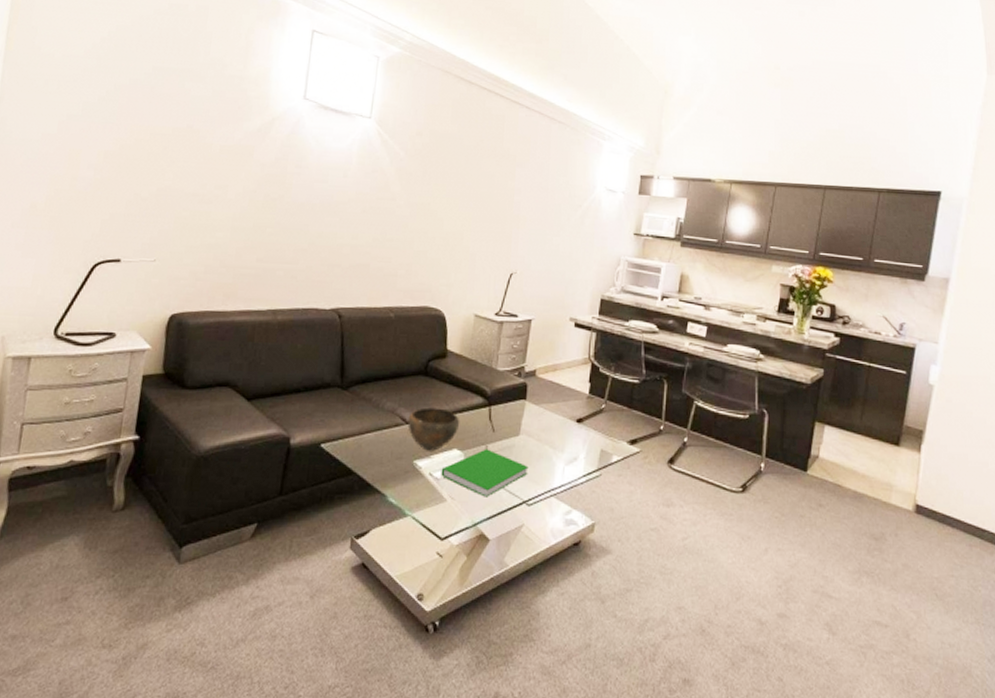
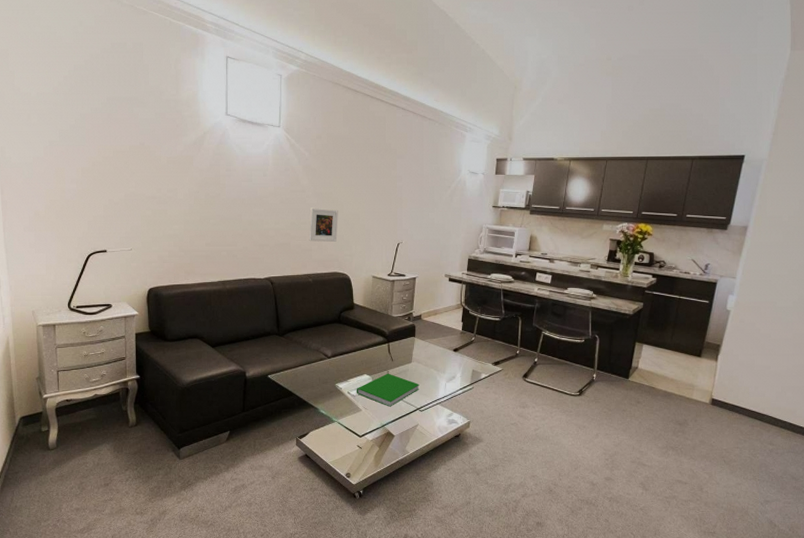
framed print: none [394,221,436,266] -> present [309,207,338,242]
bowl: present [408,407,460,451] -> none [329,346,367,377]

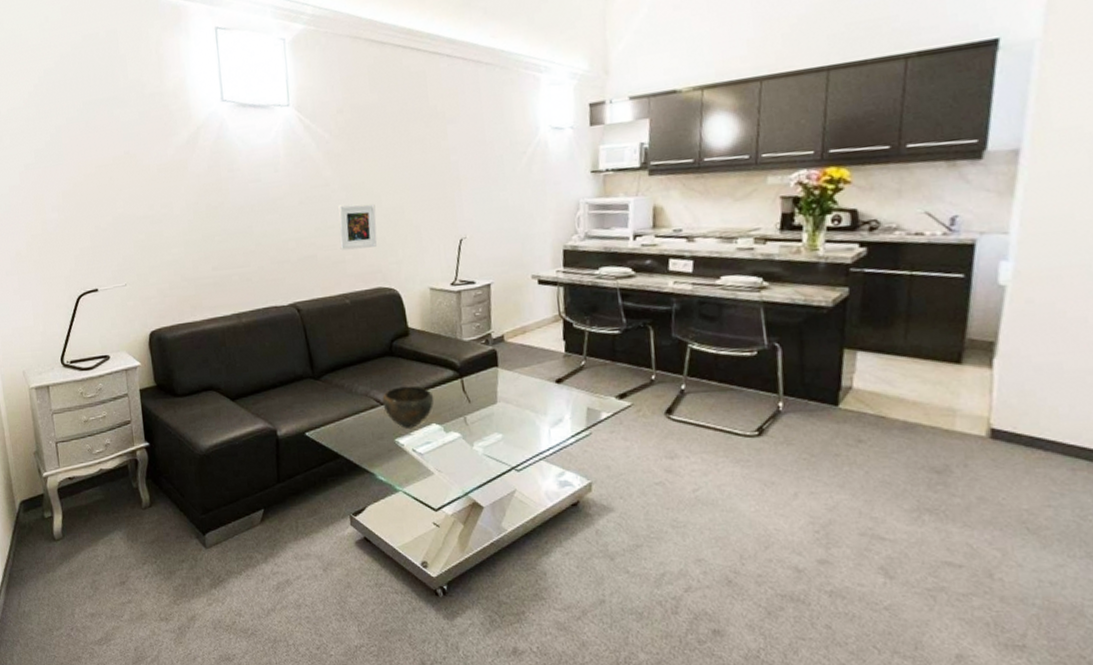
bowl: none [329,346,367,377] -> present [382,385,434,429]
book: present [356,373,420,407] -> none [423,420,513,467]

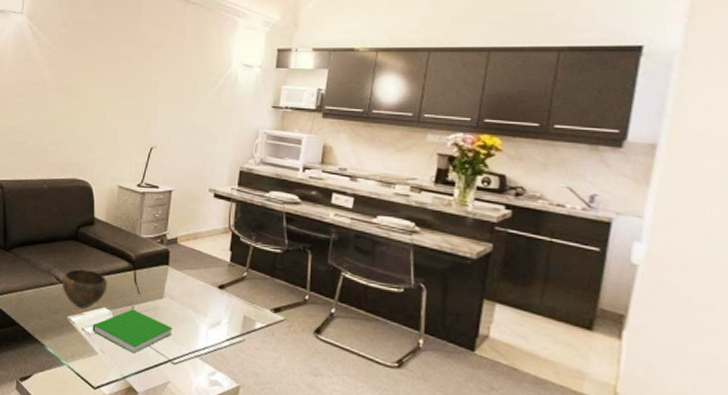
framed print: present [338,203,377,251] -> none [46,103,82,143]
book: none [423,420,513,467] -> present [92,309,173,354]

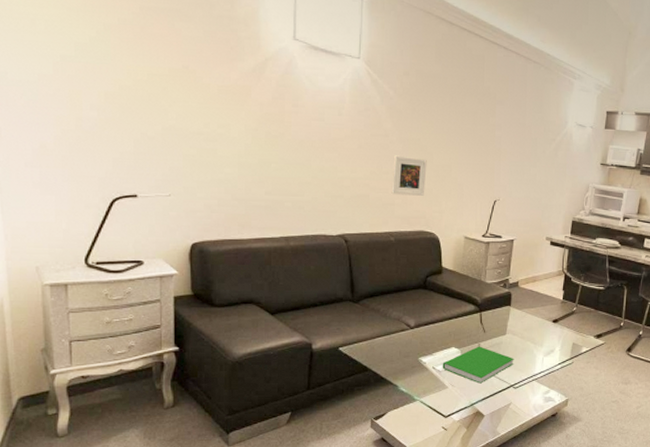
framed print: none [46,103,82,143] -> present [391,155,427,196]
bowl: present [62,269,108,309] -> none [412,315,456,350]

